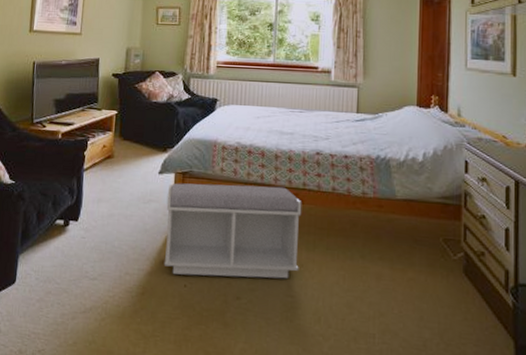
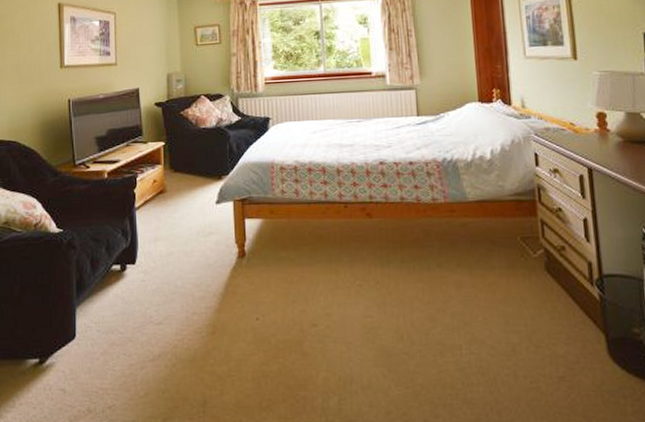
bench: present [163,183,302,279] -> none [227,202,375,308]

